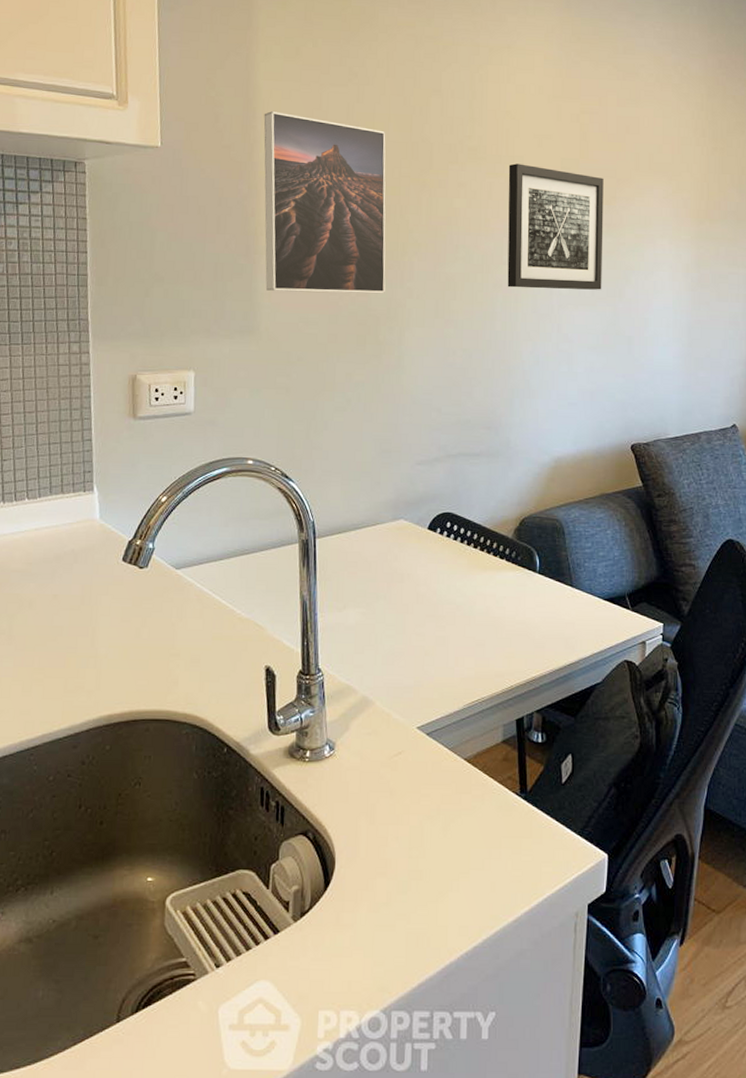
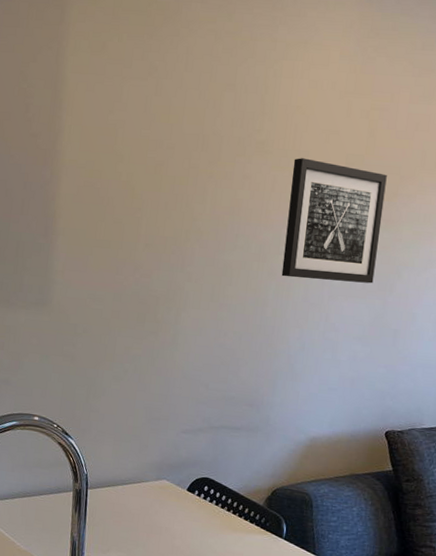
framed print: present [263,111,386,294] -> none [60,103,179,277]

